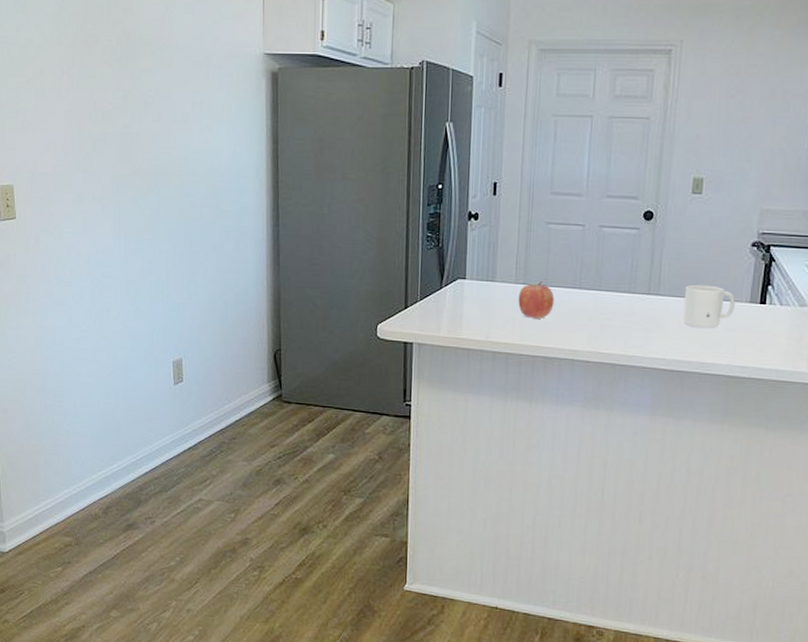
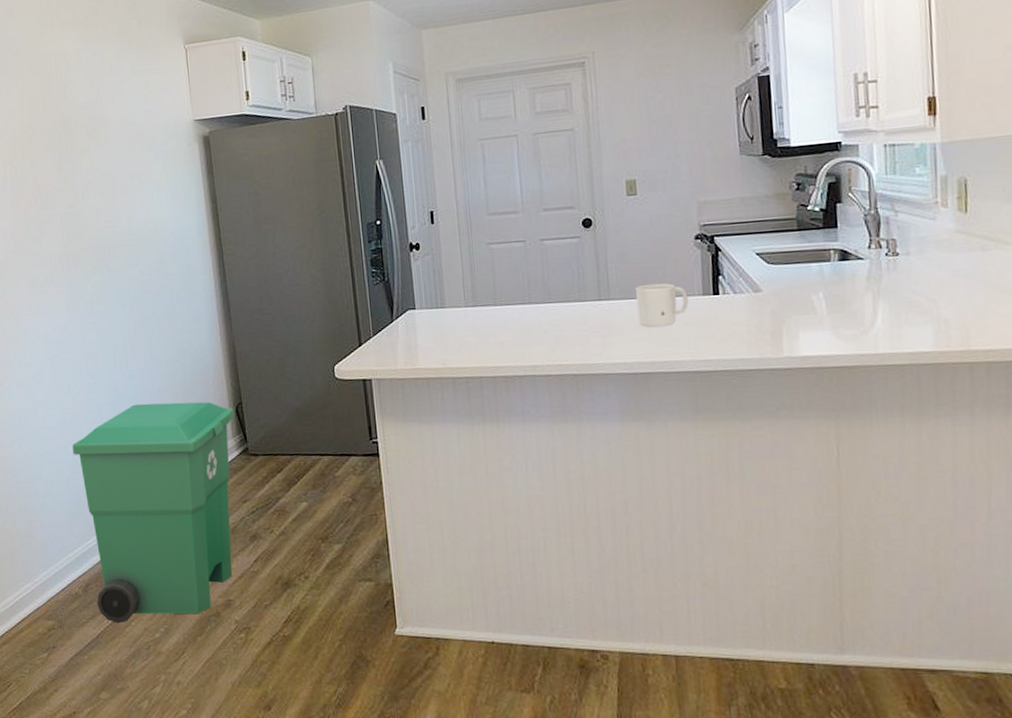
recycling bin: none [105,337,272,548] -> present [72,401,235,623]
fruit: present [518,281,555,319] -> none [470,301,507,340]

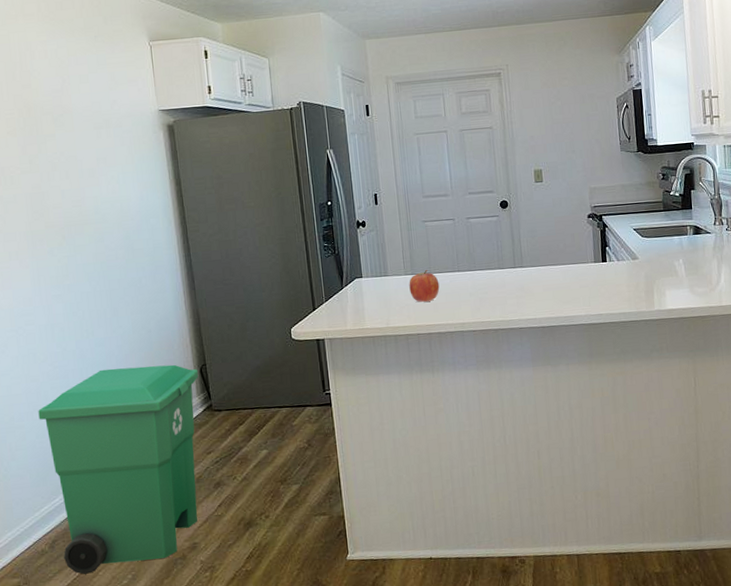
fruit: none [470,301,507,340] -> present [409,270,440,302]
mug: present [635,283,689,328] -> none [542,253,584,289]

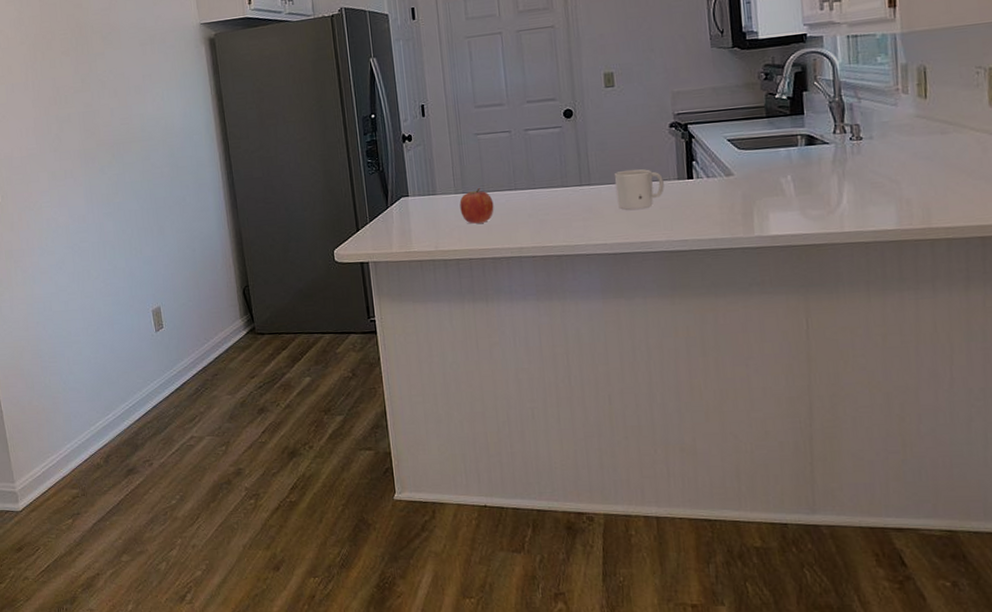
recycling bin: present [38,364,199,574] -> none [92,285,242,491]
mug: none [542,253,584,289] -> present [613,169,664,211]

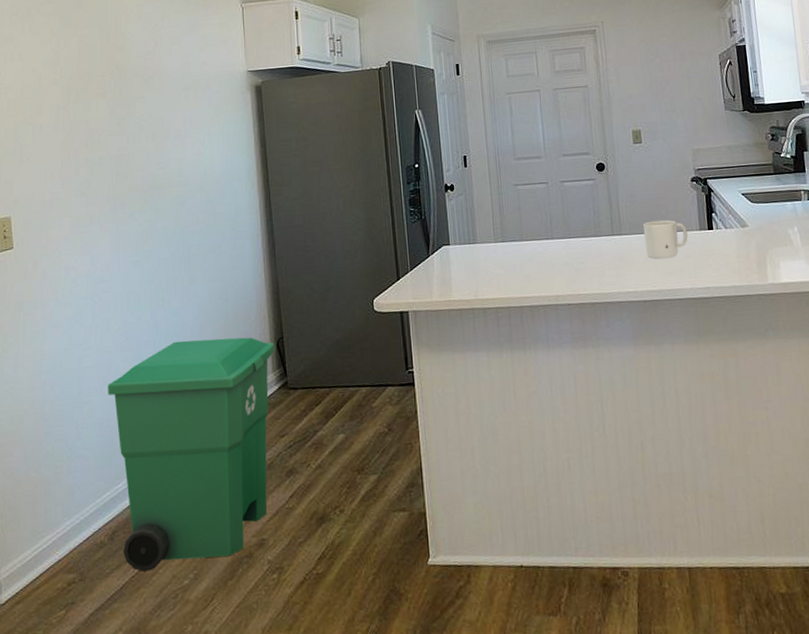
recycling bin: none [92,285,242,491] -> present [108,337,275,572]
fruit: present [459,188,494,224] -> none [499,237,532,272]

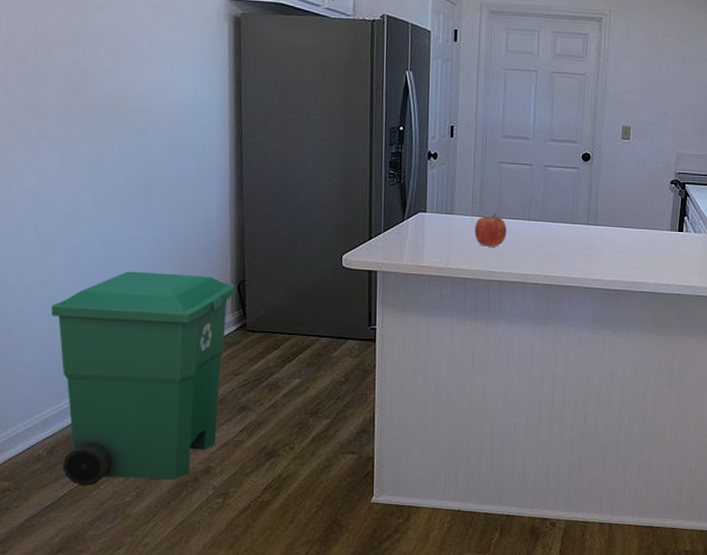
fruit: none [499,237,532,272] -> present [475,214,507,247]
mug: present [642,220,688,259] -> none [616,216,659,253]

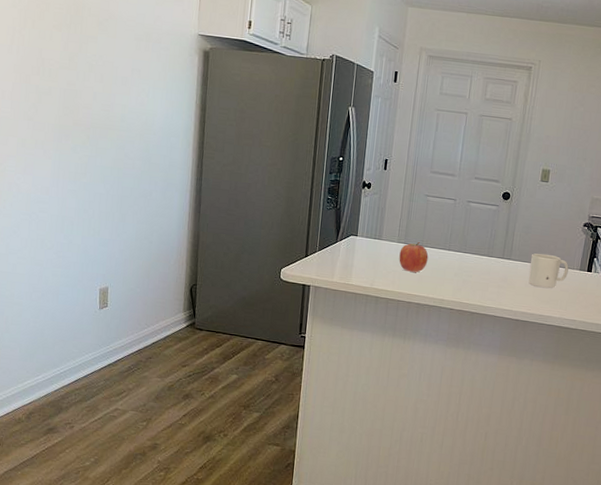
recycling bin: present [51,271,236,486] -> none [36,268,189,451]
mug: none [616,216,659,253] -> present [528,253,569,289]

